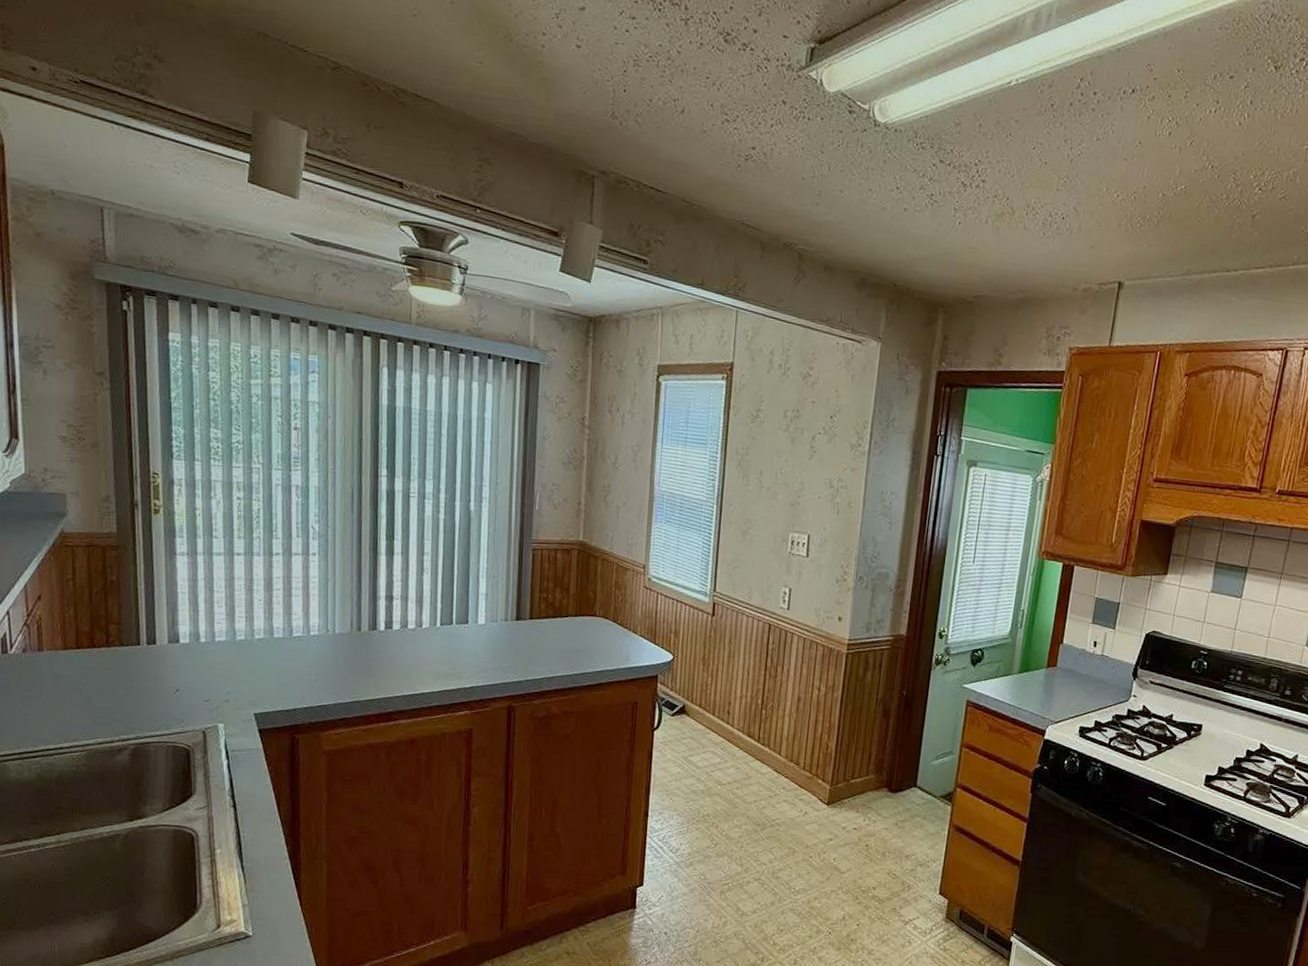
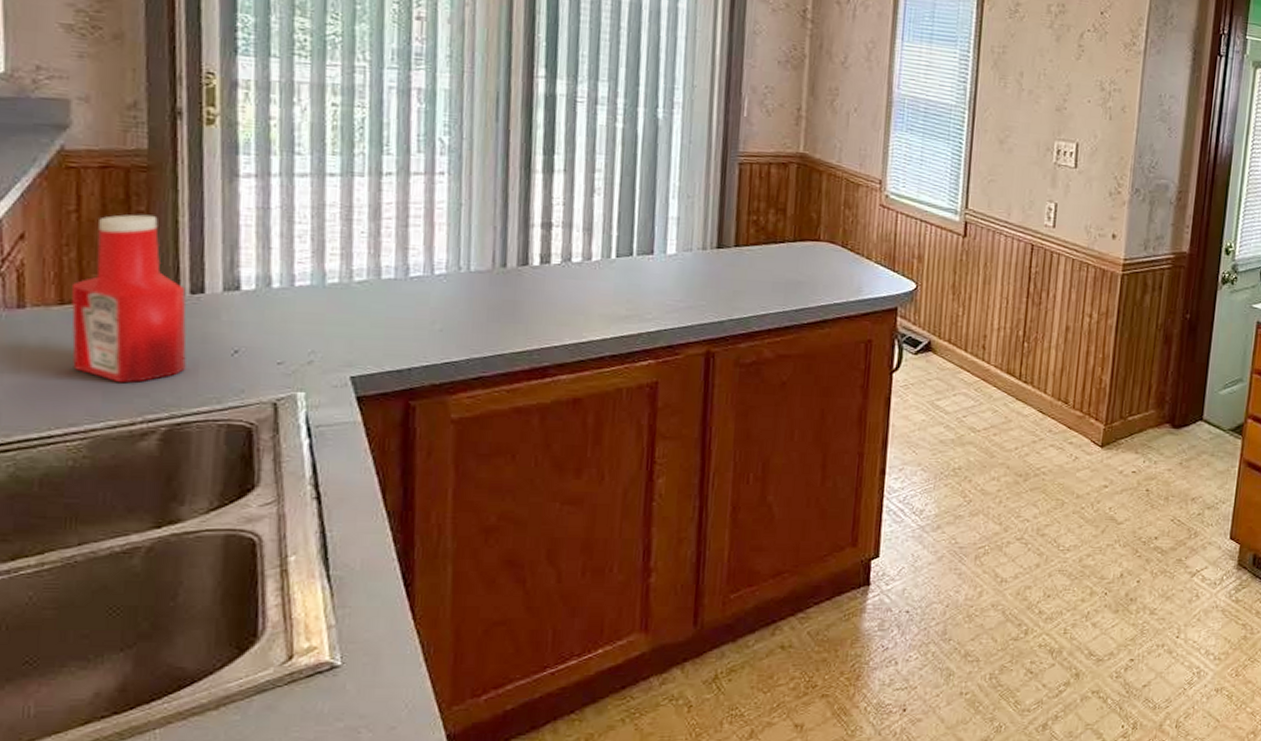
ketchup bottle: none [71,582,146,711] -> present [71,214,187,383]

